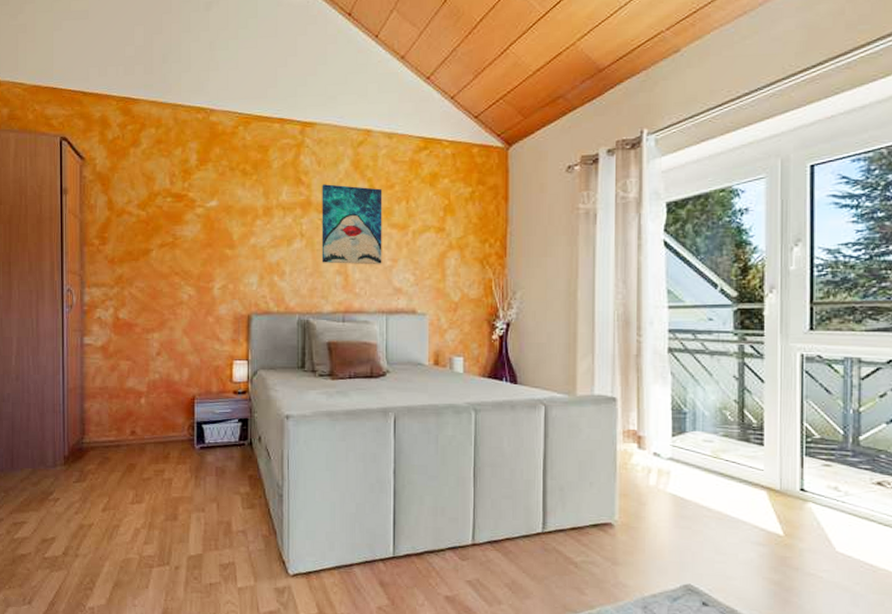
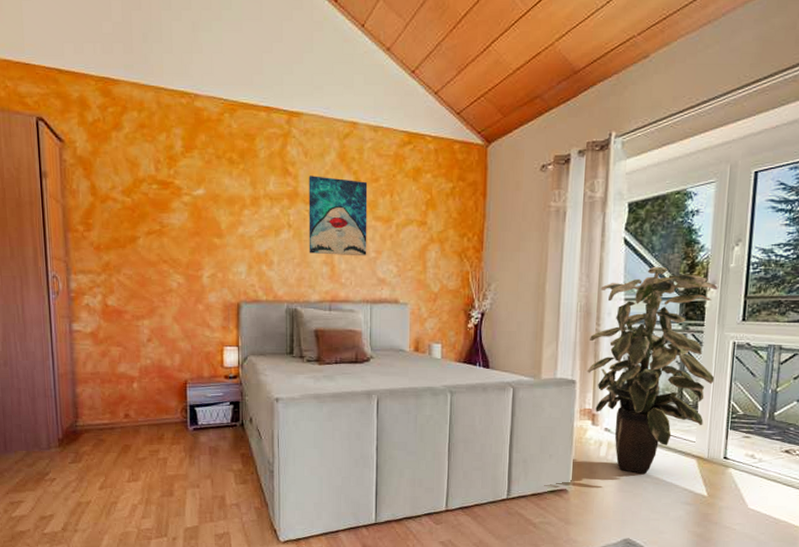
indoor plant: none [629,270,782,507] -> present [587,266,718,474]

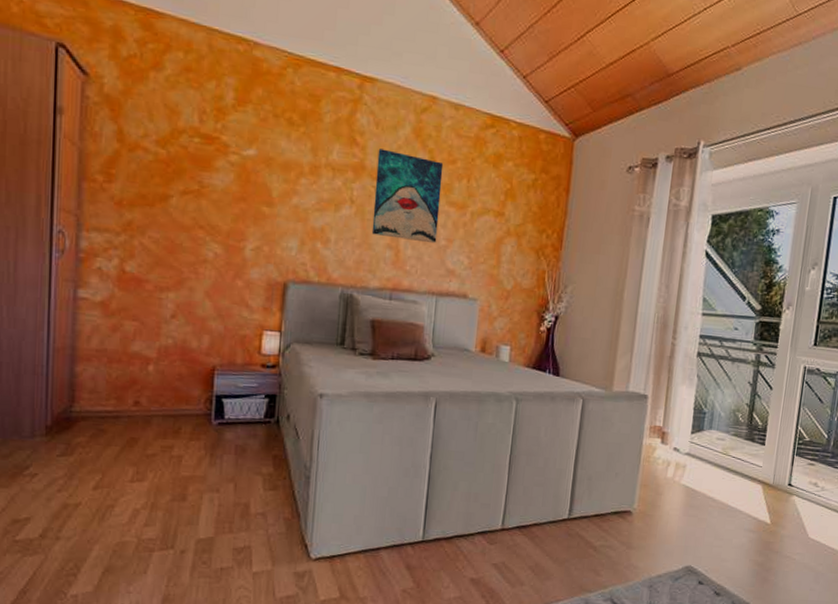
indoor plant: present [587,266,718,474] -> none [659,282,793,498]

